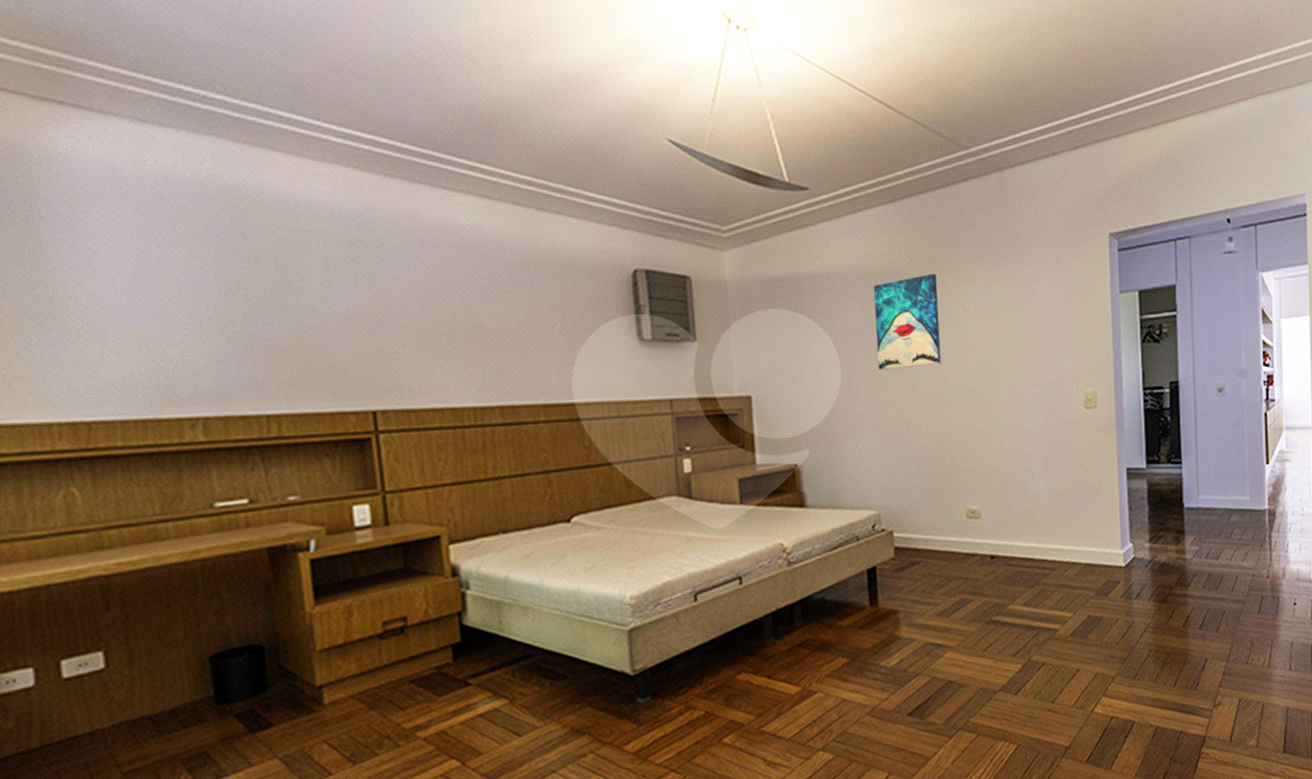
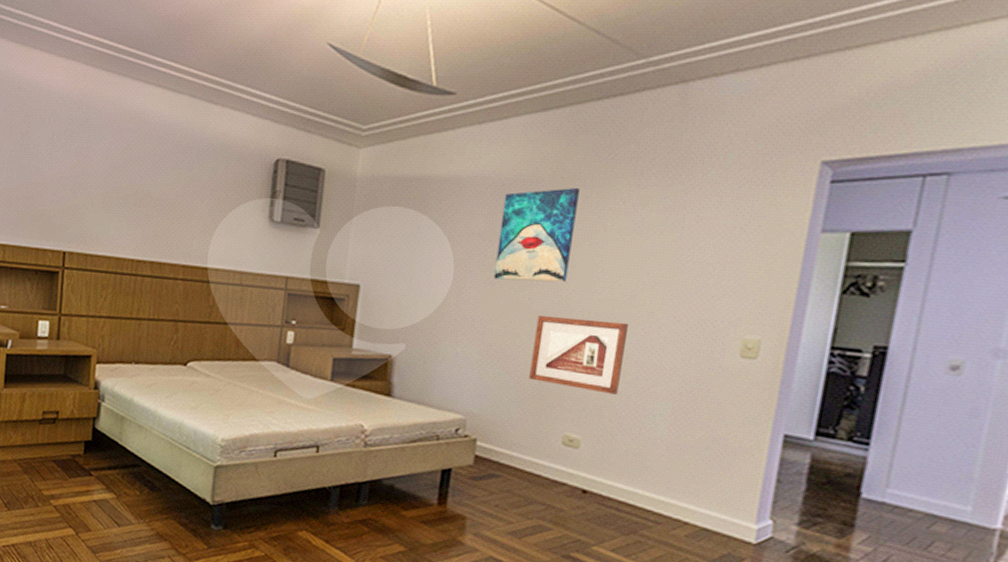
picture frame: none [923,393,1001,463] -> present [529,316,630,395]

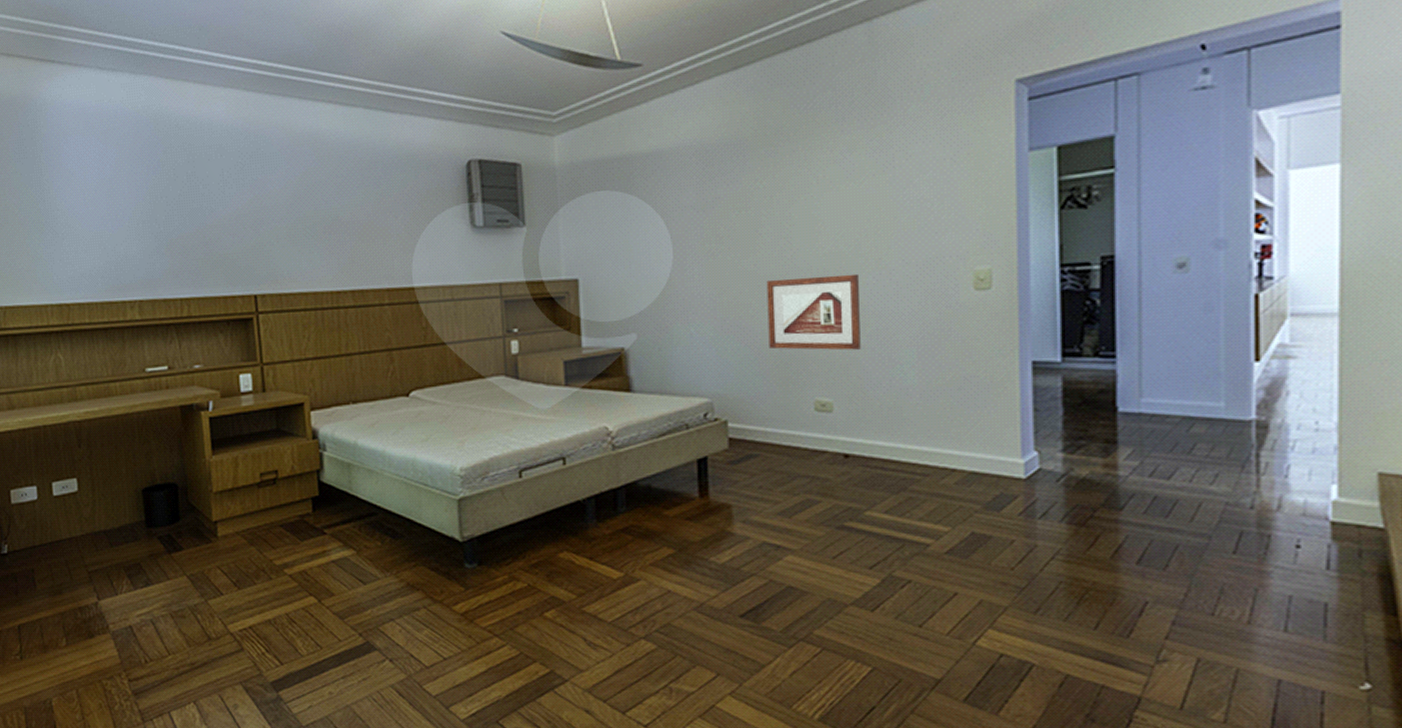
wall art: present [493,188,580,282] -> none [710,144,789,250]

